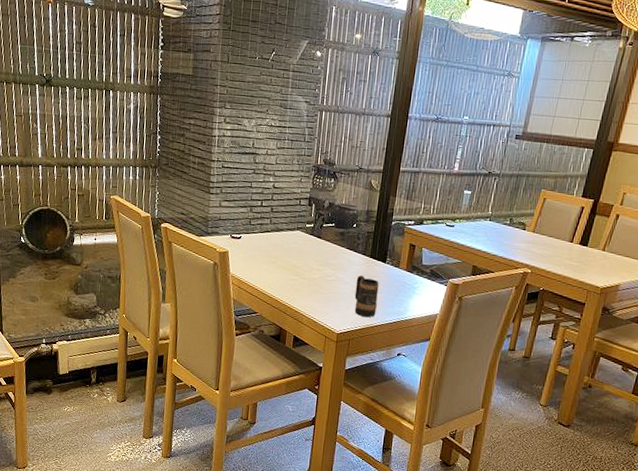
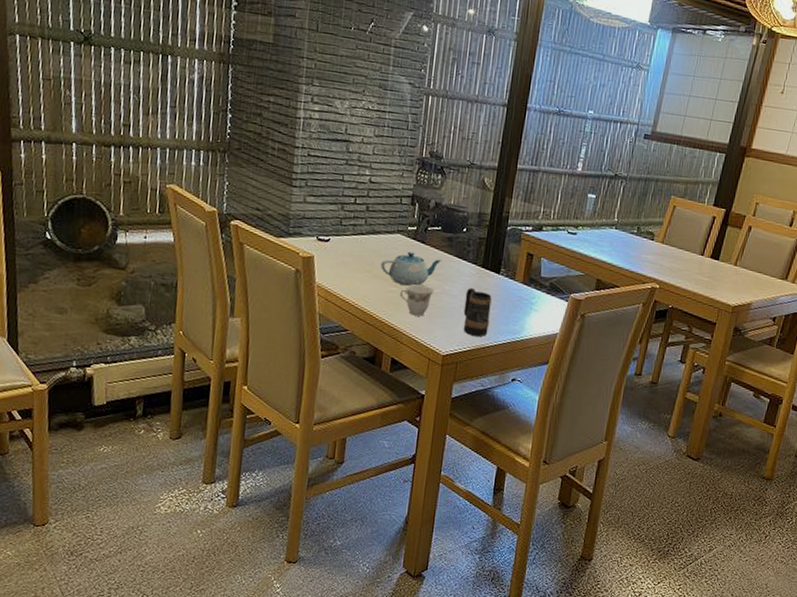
teapot: none [284,245,335,275] -> present [381,251,441,287]
teacup: none [300,272,329,300] -> present [399,283,434,316]

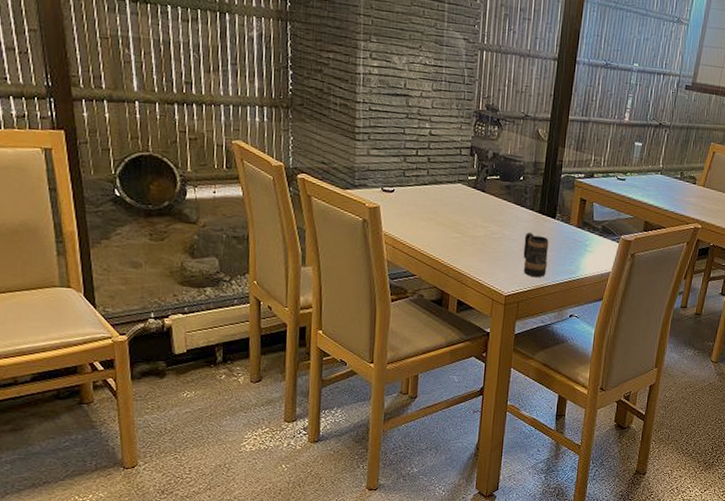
teapot: present [381,251,441,287] -> none [444,200,501,233]
teacup: present [399,283,434,316] -> none [462,230,495,260]

